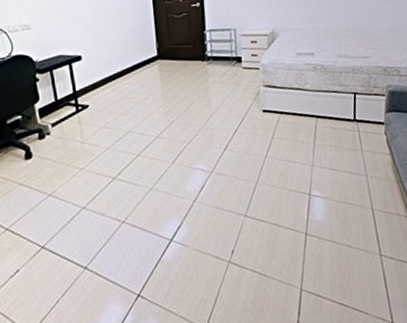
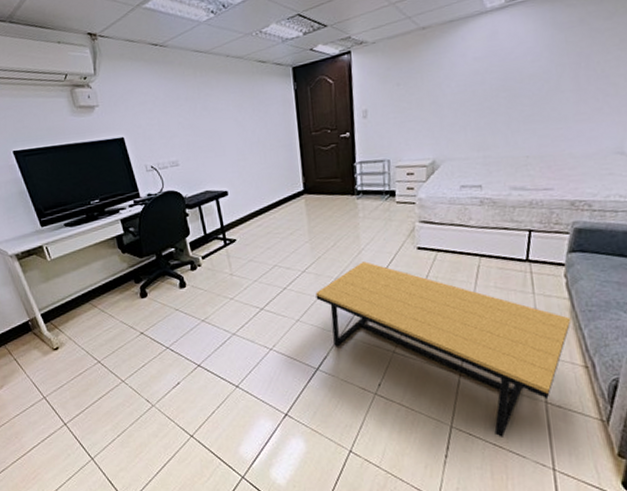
coffee table: none [169,125,394,296] -> present [315,261,571,437]

